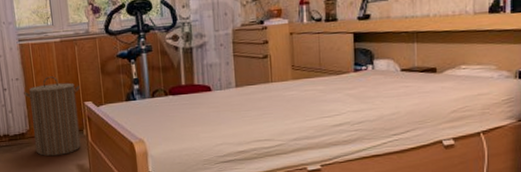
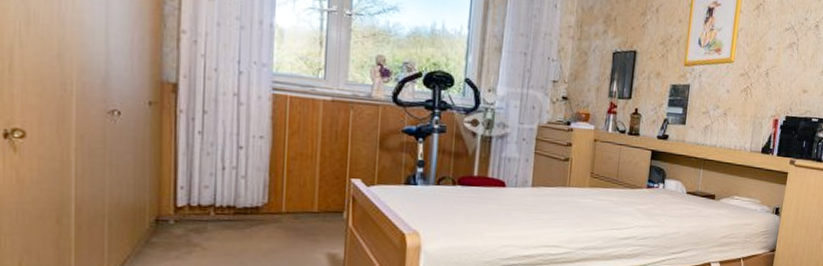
laundry hamper: present [24,76,81,157] -> none [268,141,349,241]

